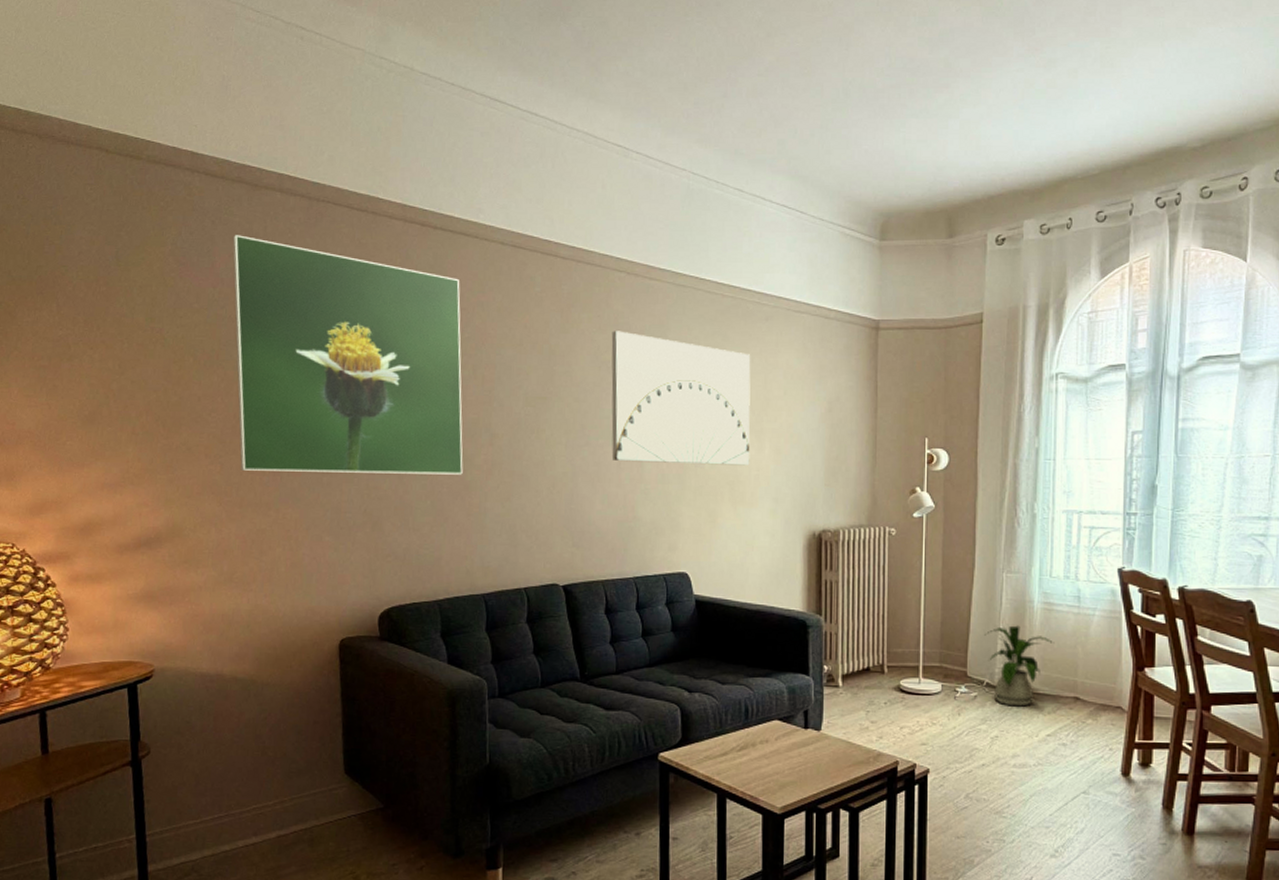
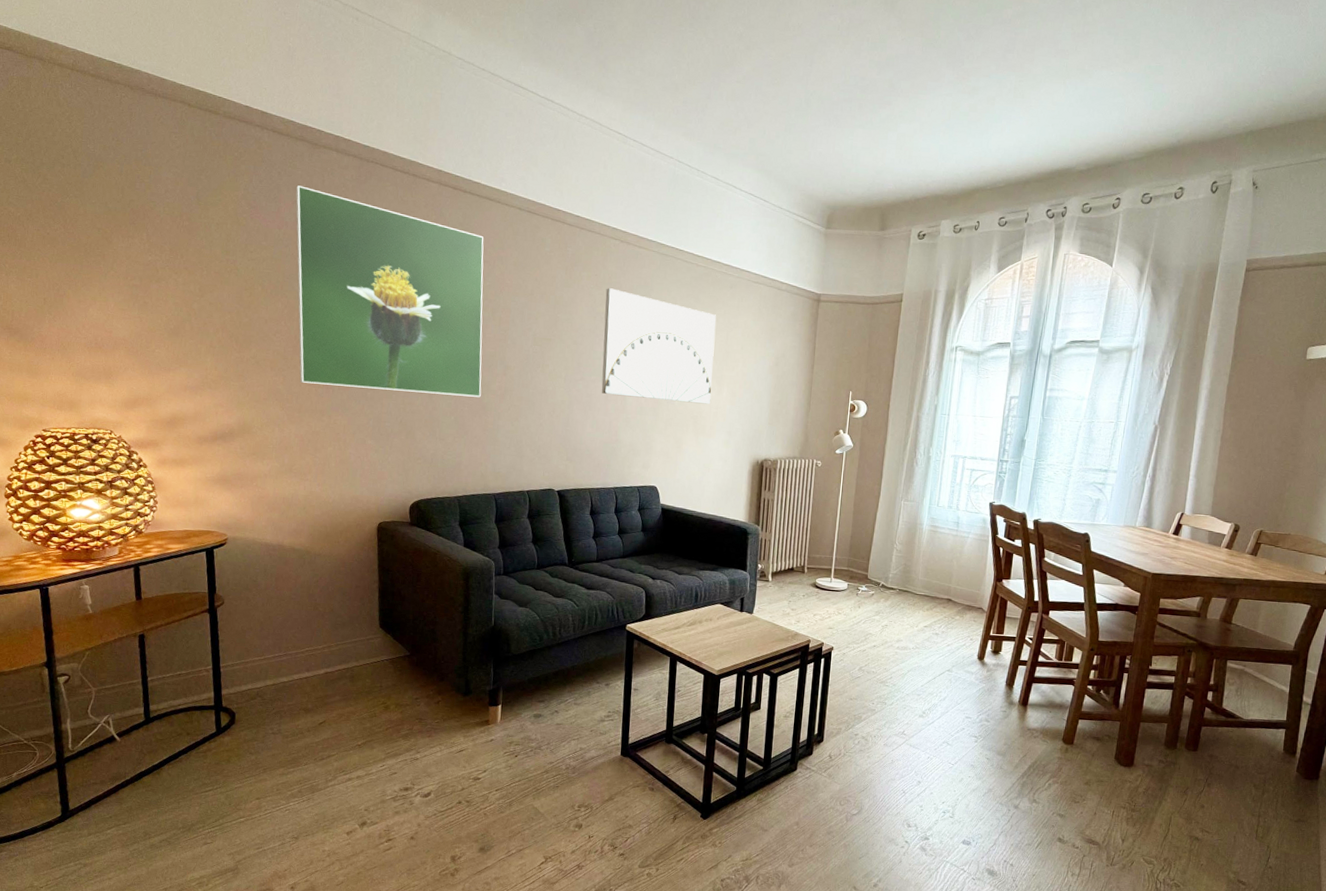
house plant: present [985,625,1055,707] -> none [884,541,936,604]

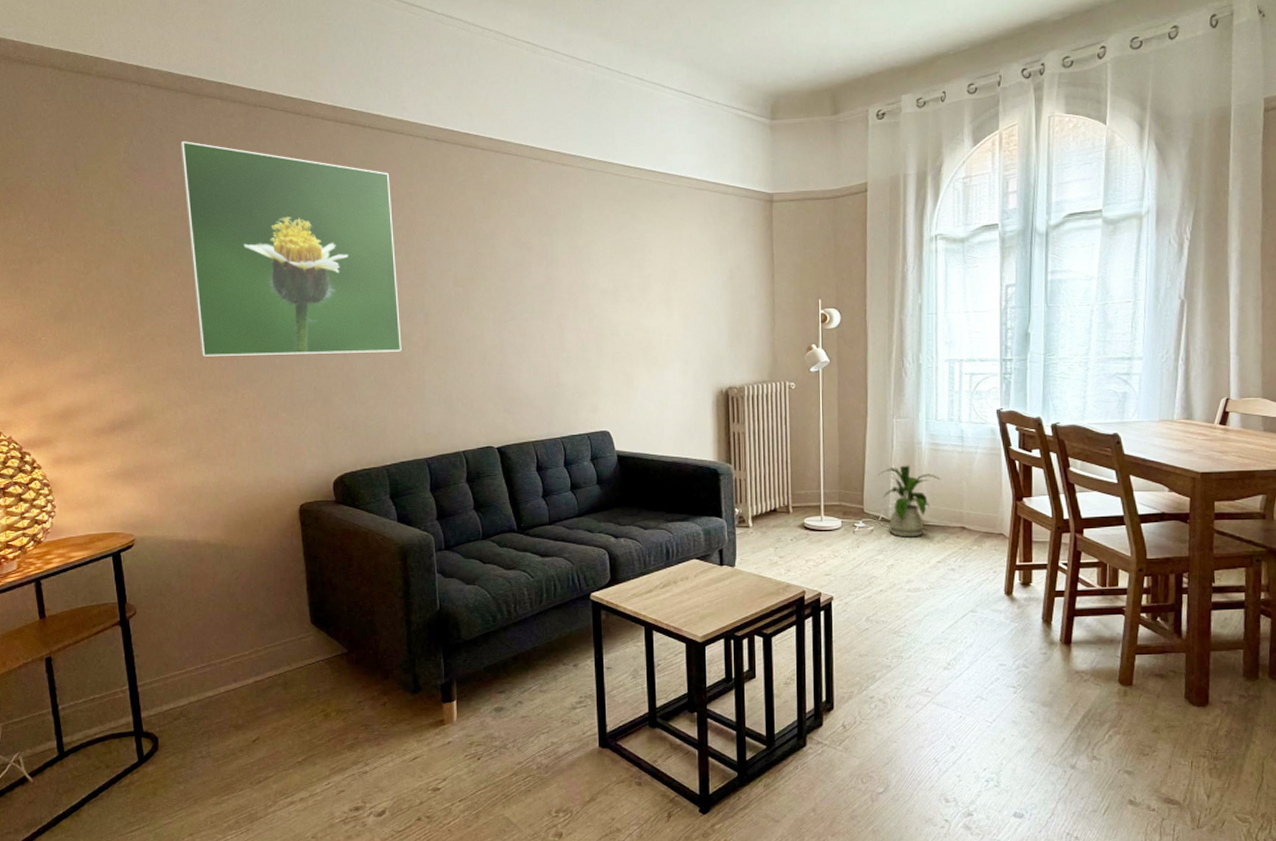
wall art: present [601,288,717,404] -> none [530,214,661,333]
house plant: none [884,541,936,604] -> present [878,465,942,538]

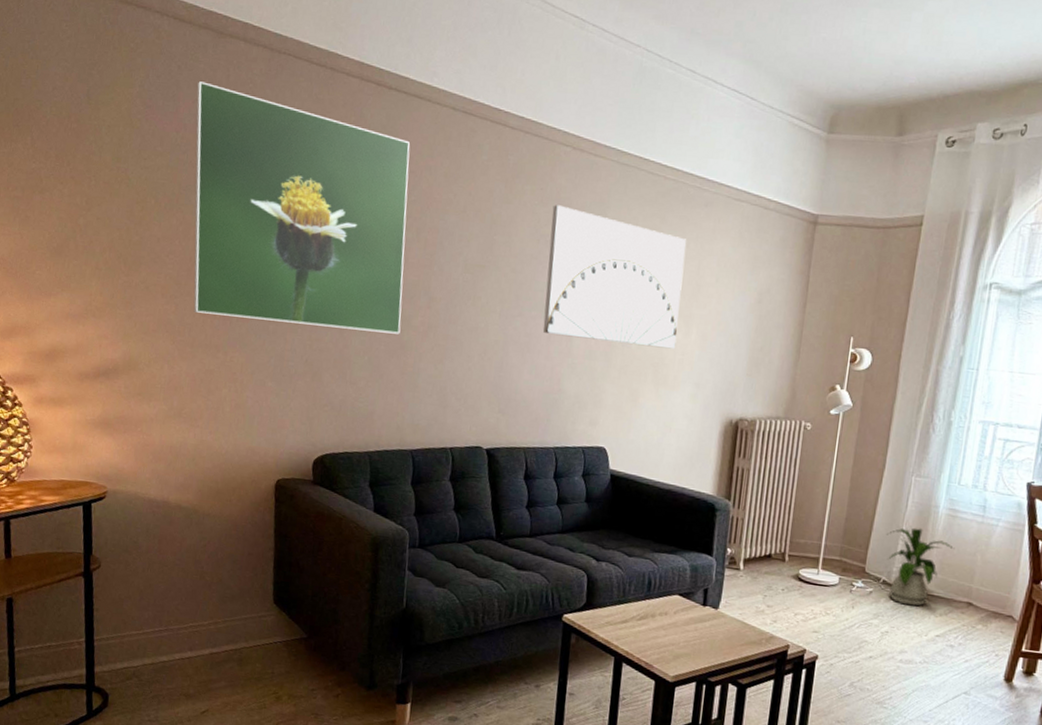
wall art: none [530,214,661,333] -> present [542,205,687,349]

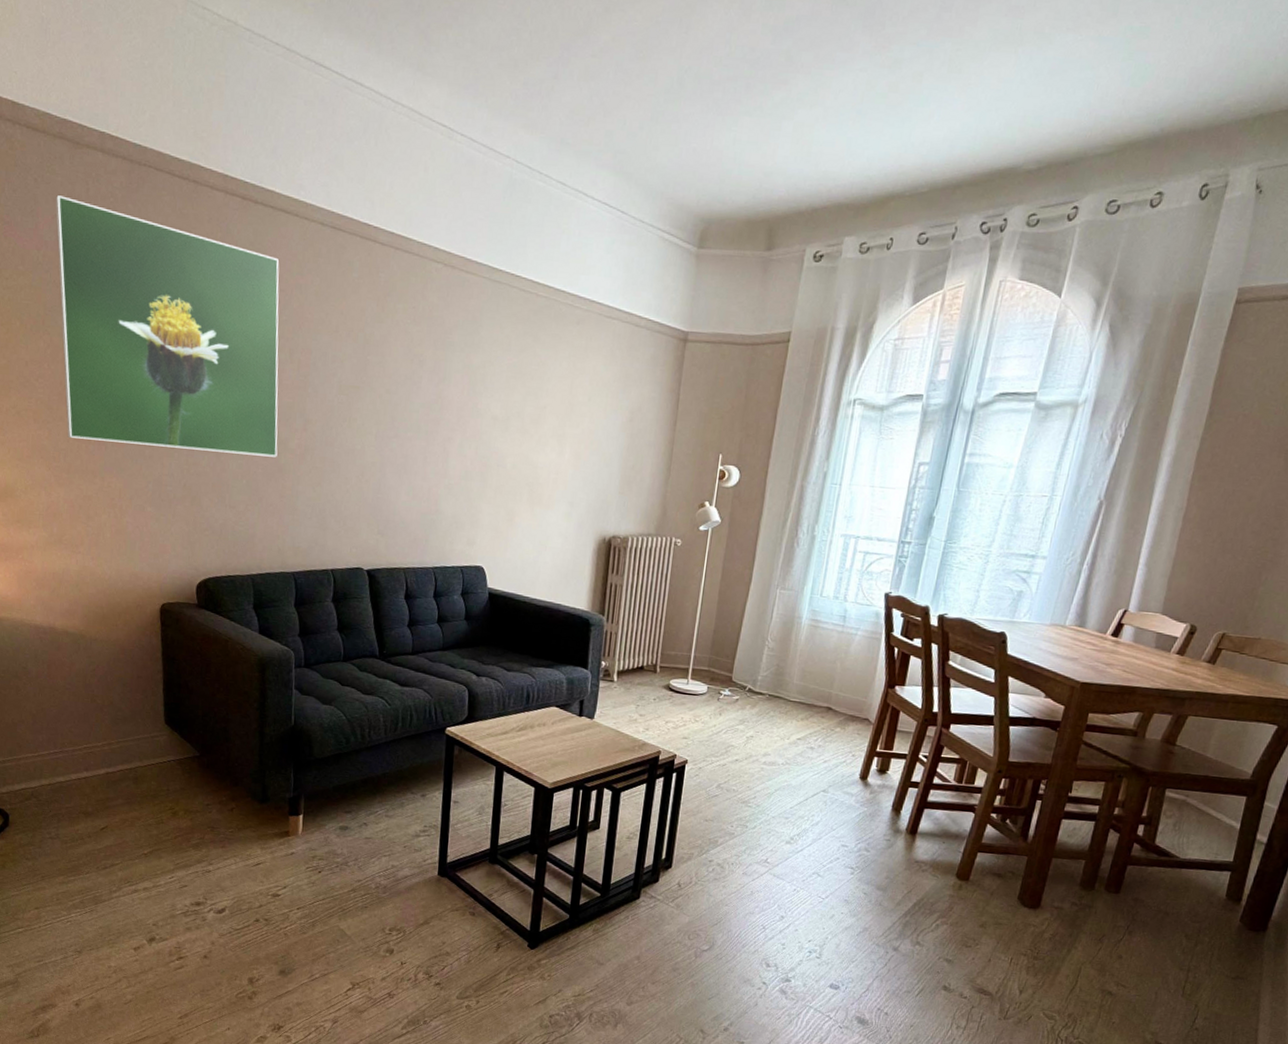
wall art: present [542,205,687,349] -> none [419,323,559,469]
house plant: present [887,527,955,607] -> none [753,638,816,712]

